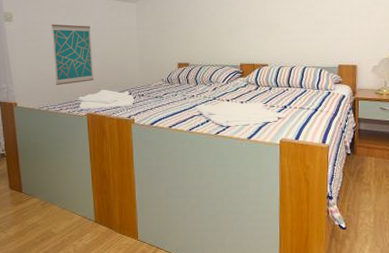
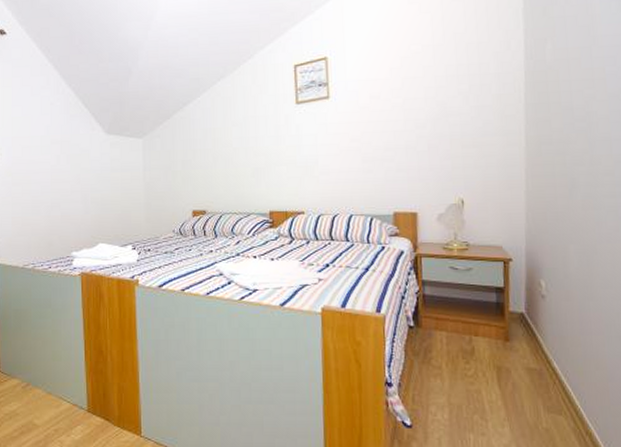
wall art: present [51,24,94,86] -> none [41,164,91,239]

